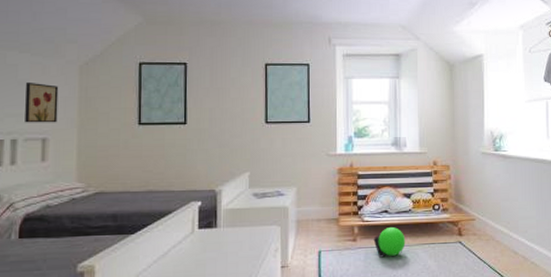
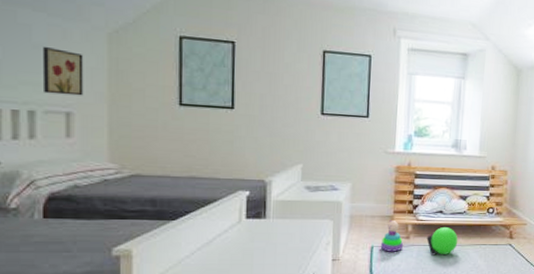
stacking toy: none [327,222,351,256] -> present [380,219,404,252]

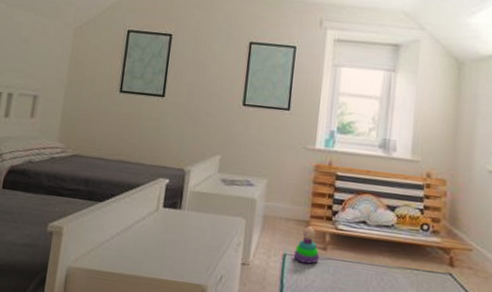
wall art: present [43,46,84,96] -> none [21,39,54,82]
ball: present [426,227,458,256] -> none [346,241,384,276]

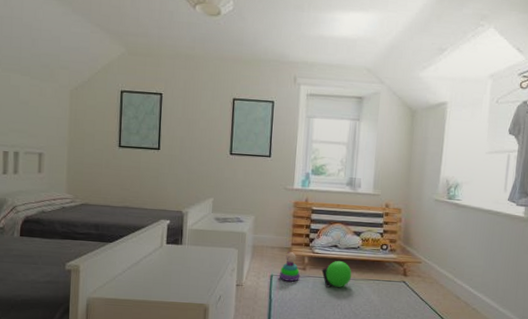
ball: none [346,241,384,276] -> present [321,261,352,288]

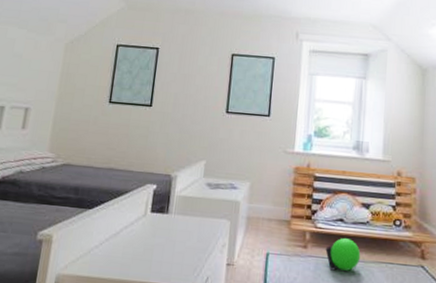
stacking toy: present [279,251,301,282] -> none [276,224,301,262]

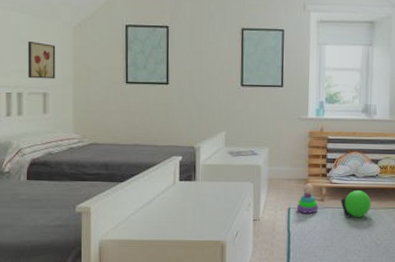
wall art: none [13,55,46,95] -> present [28,40,56,79]
stacking toy: none [276,224,301,262] -> present [296,182,319,214]

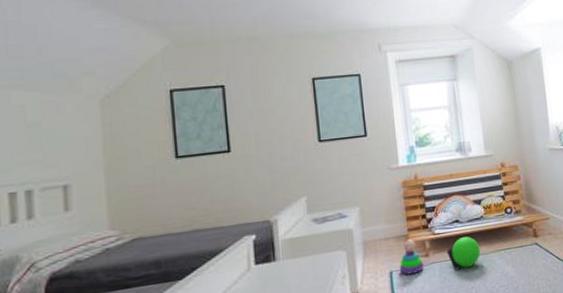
wall art: present [28,40,56,79] -> none [38,123,80,171]

